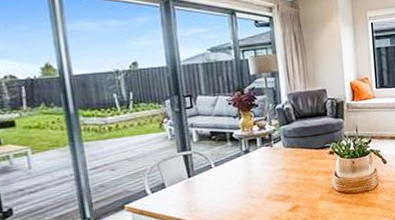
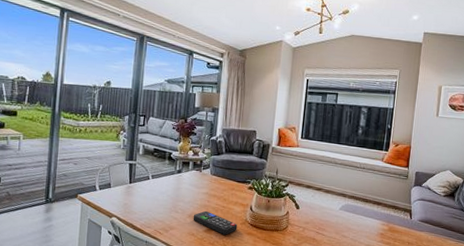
remote control: none [272,188,325,210] -> present [193,210,238,235]

